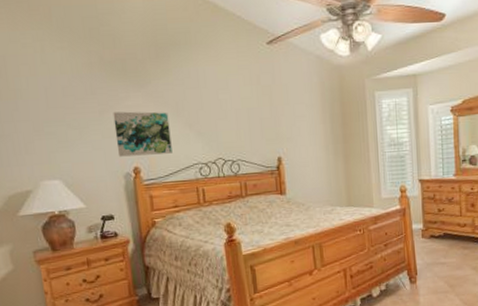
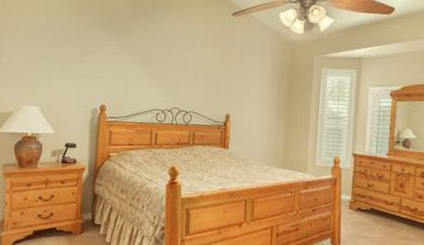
wall art: present [113,111,173,157] -> none [90,56,138,97]

